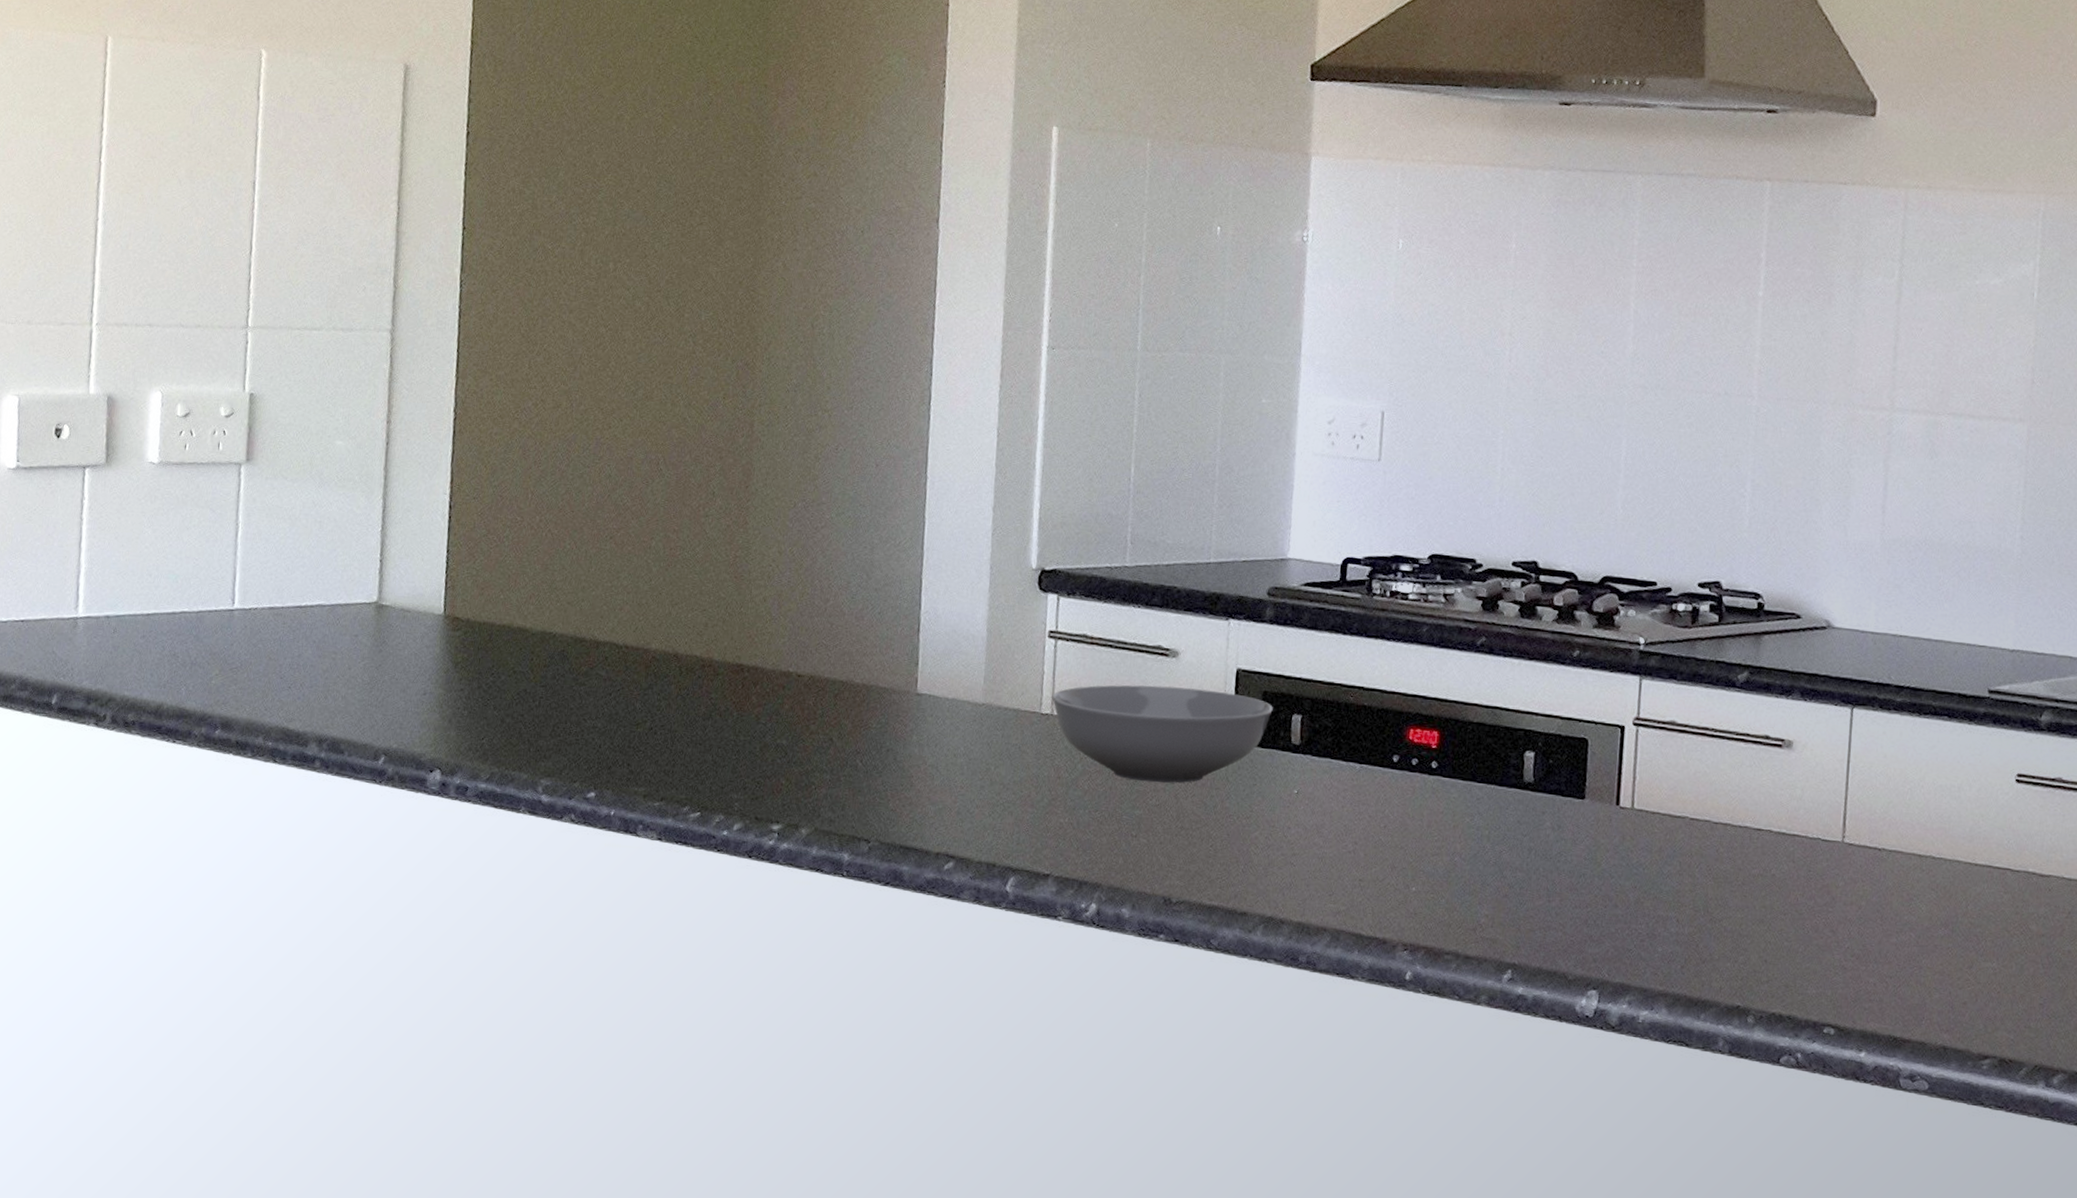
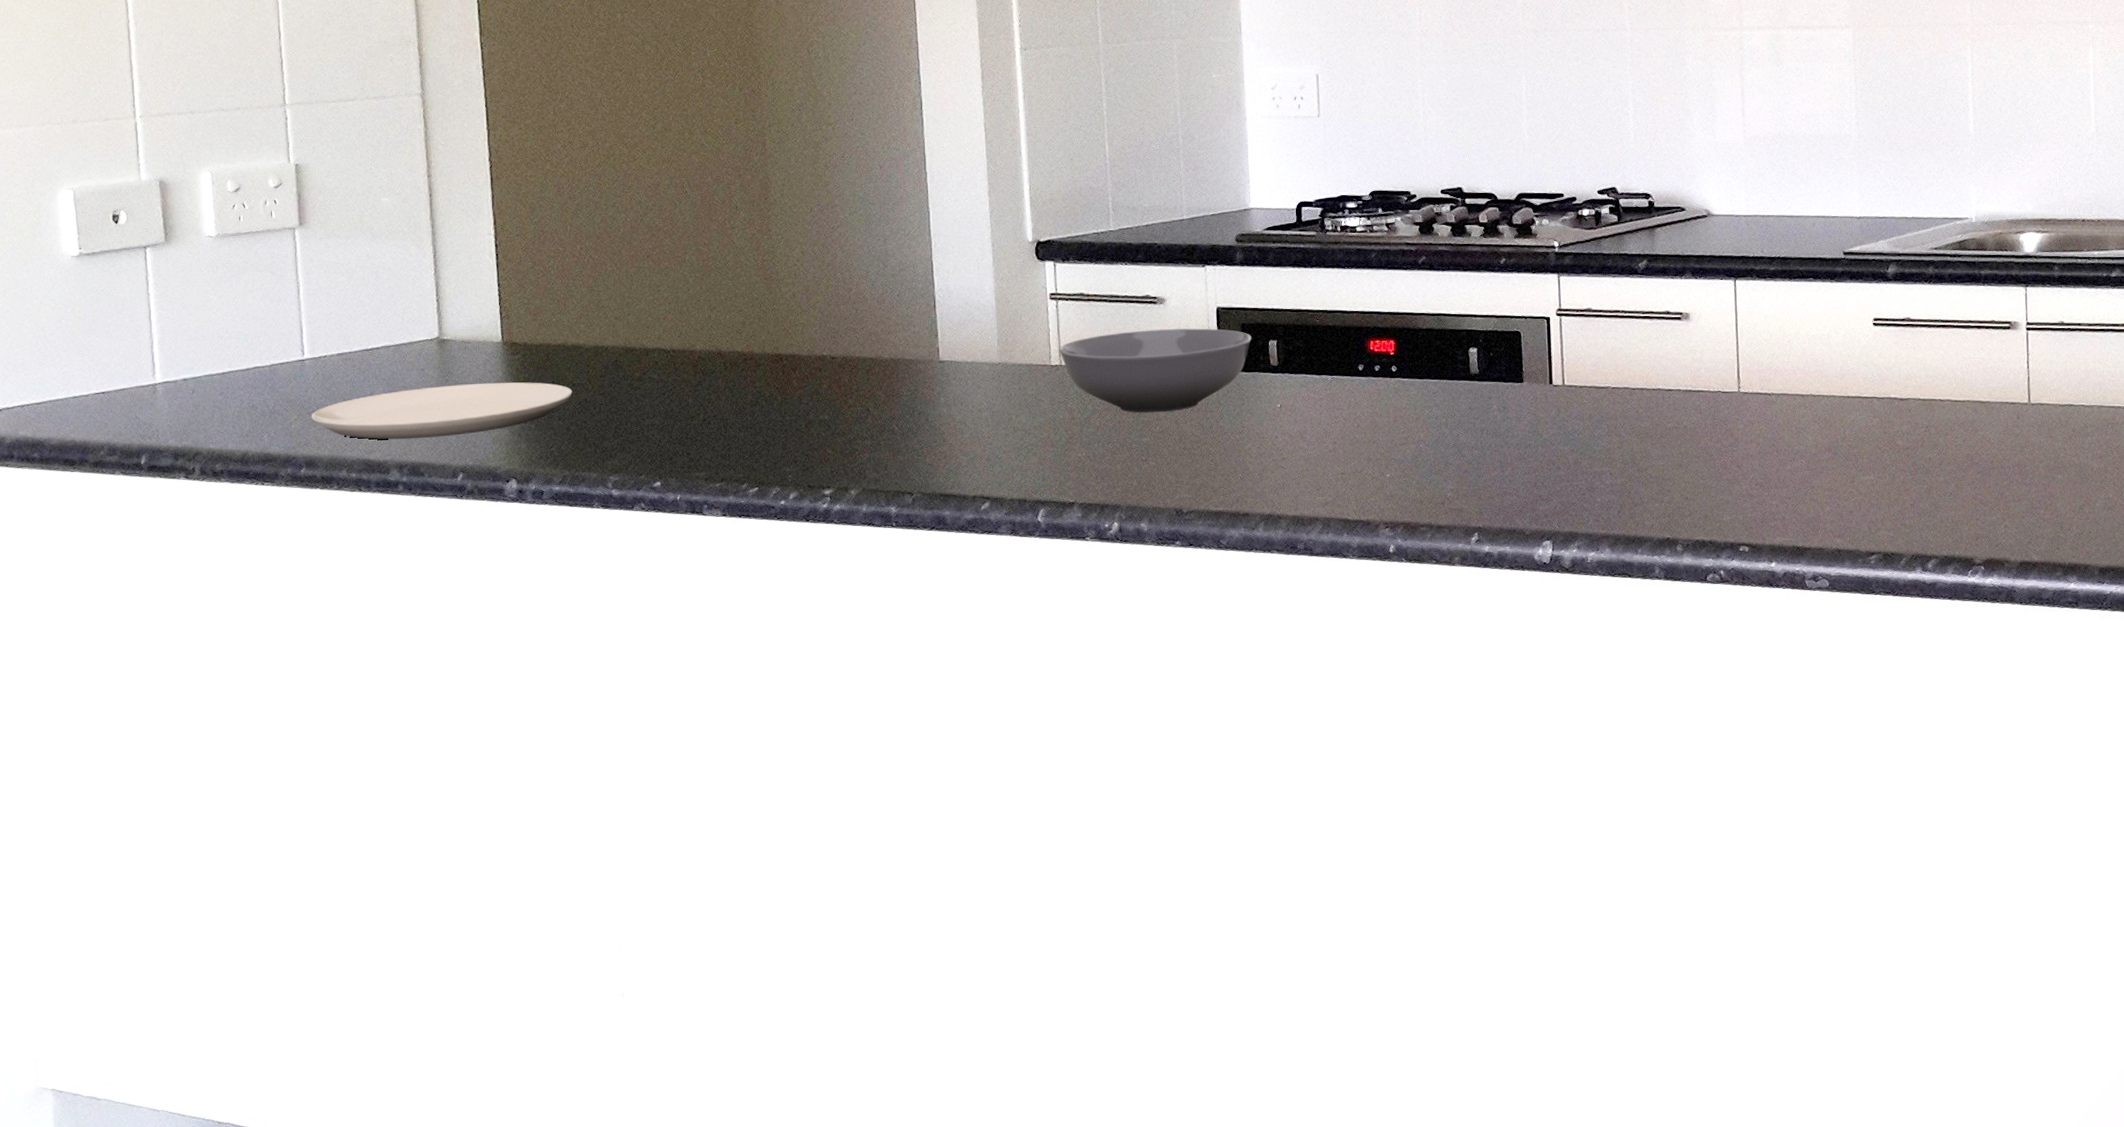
plate: none [233,656,513,713] -> present [311,382,573,440]

